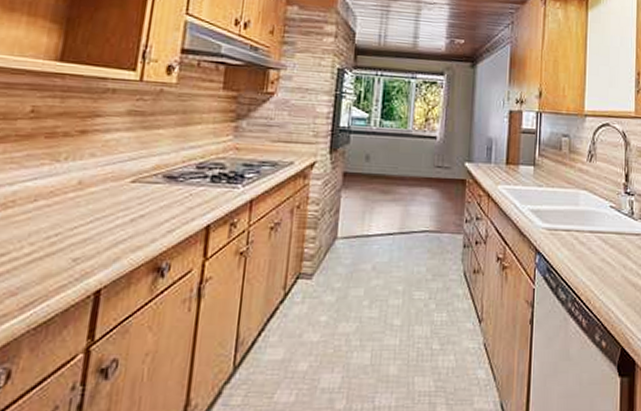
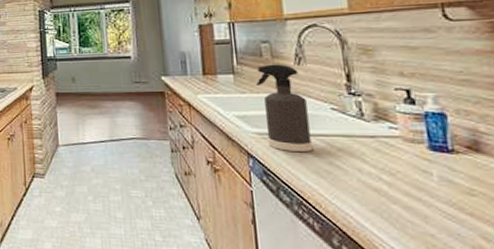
spray bottle: none [552,159,592,248] -> present [255,64,314,151]

